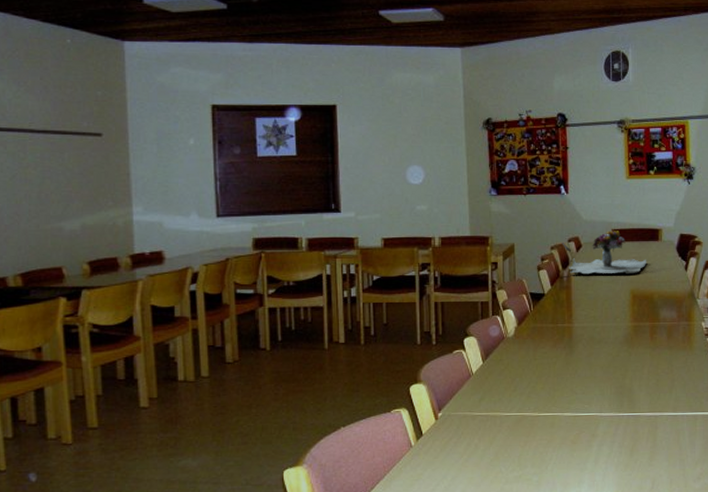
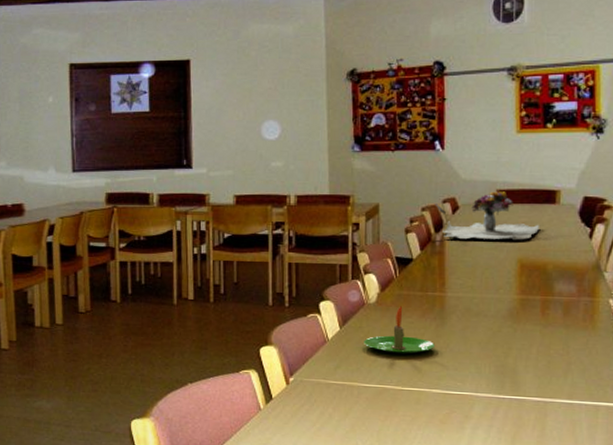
candle: none [504,338,566,383] -> present [364,306,436,354]

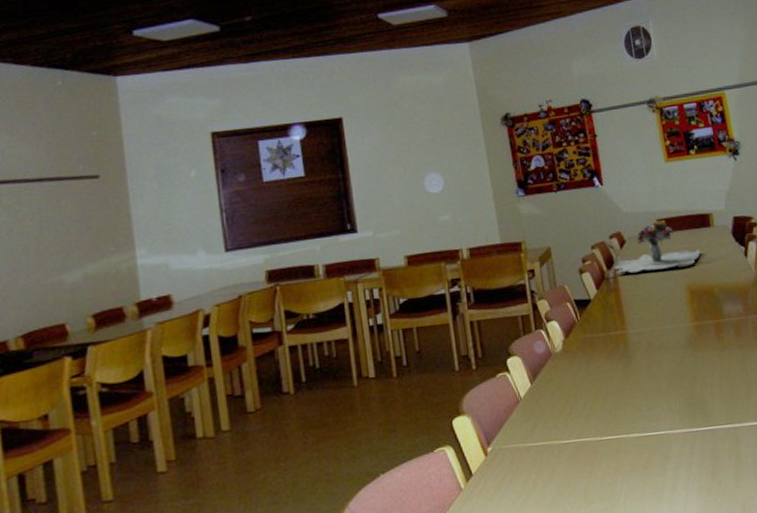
candle: present [364,306,436,354] -> none [556,350,626,403]

